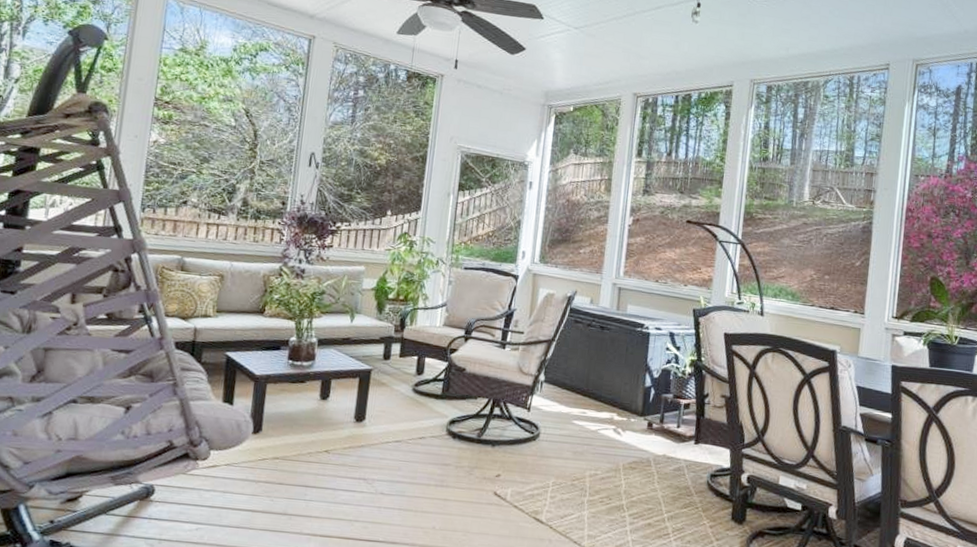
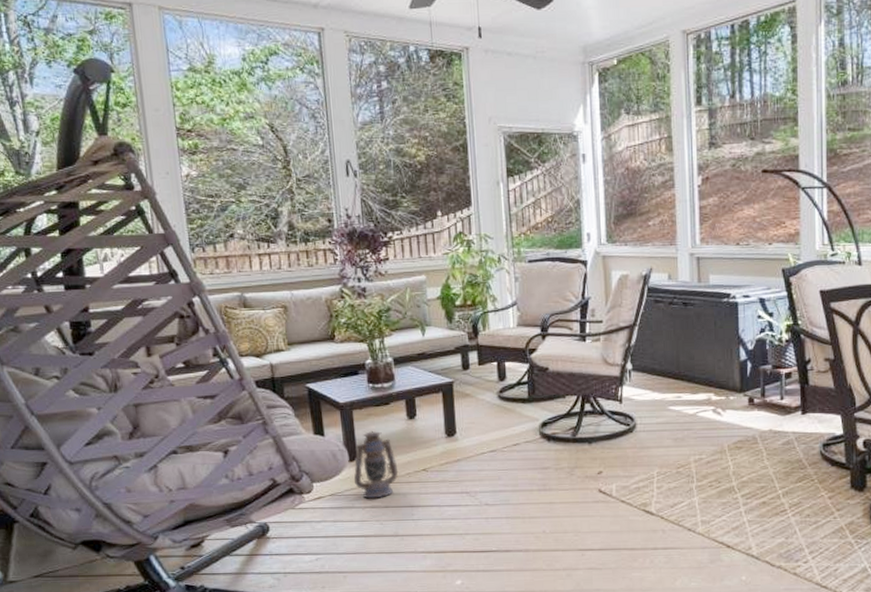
lantern: none [253,405,301,475] -> present [353,430,399,499]

